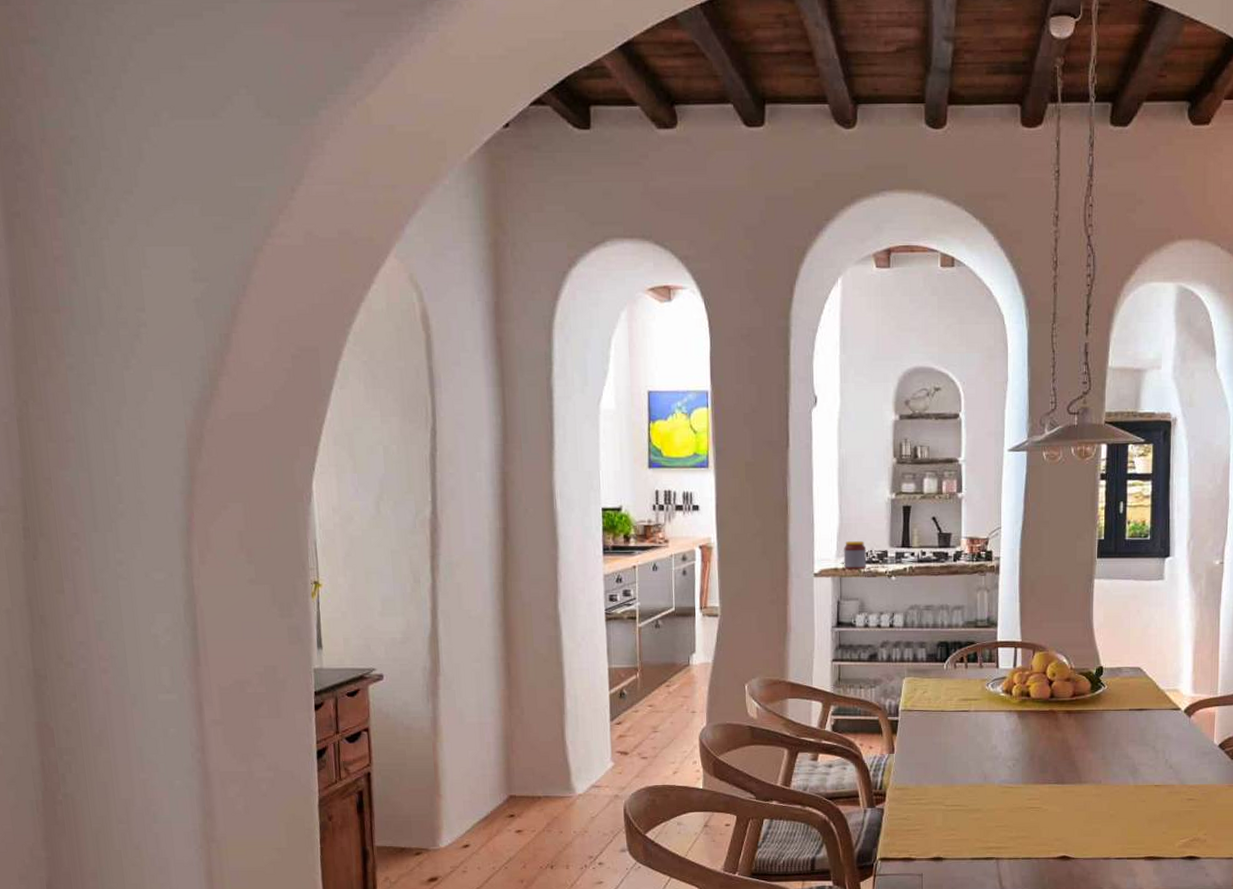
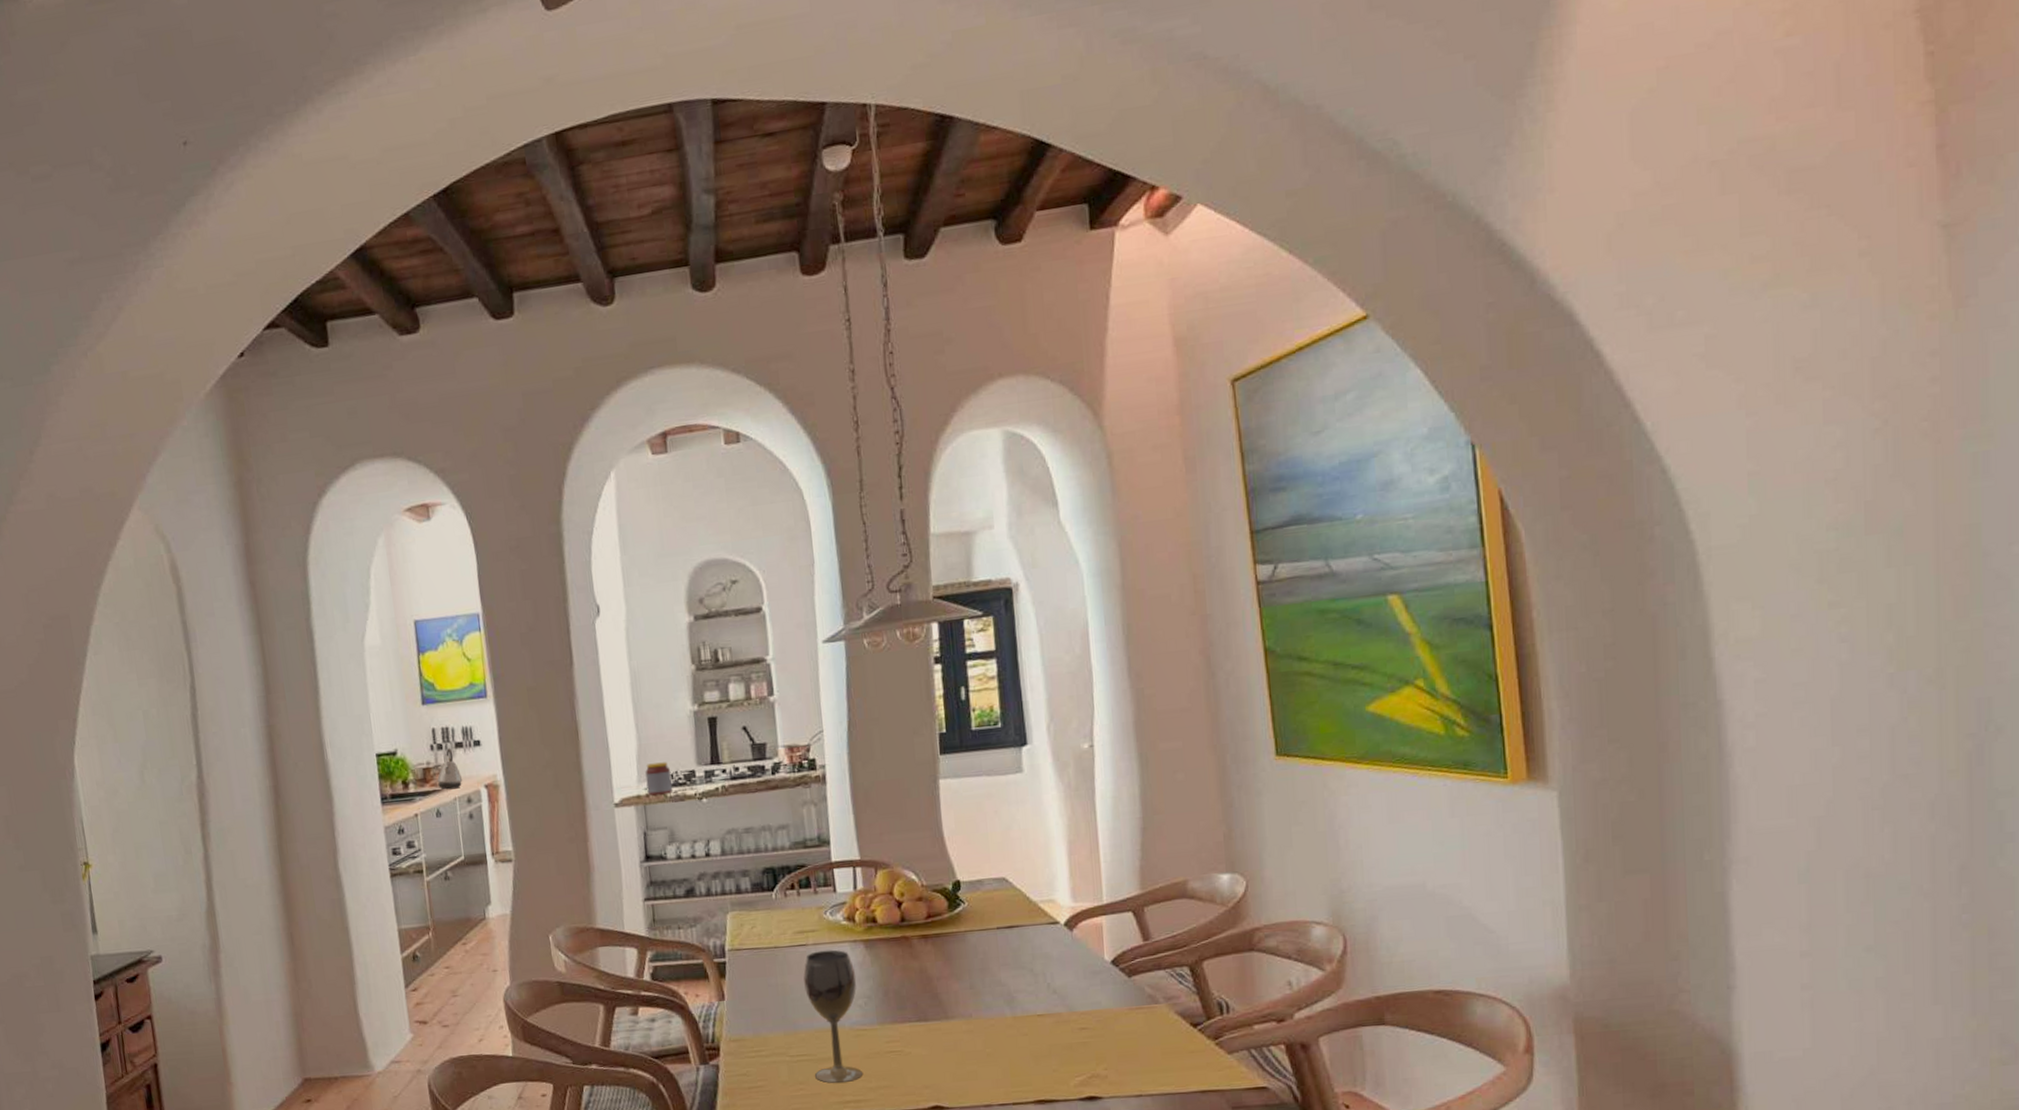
kettle: none [656,509,680,547] -> present [436,747,463,789]
wine glass: none [964,717,1008,832] -> present [803,949,864,1084]

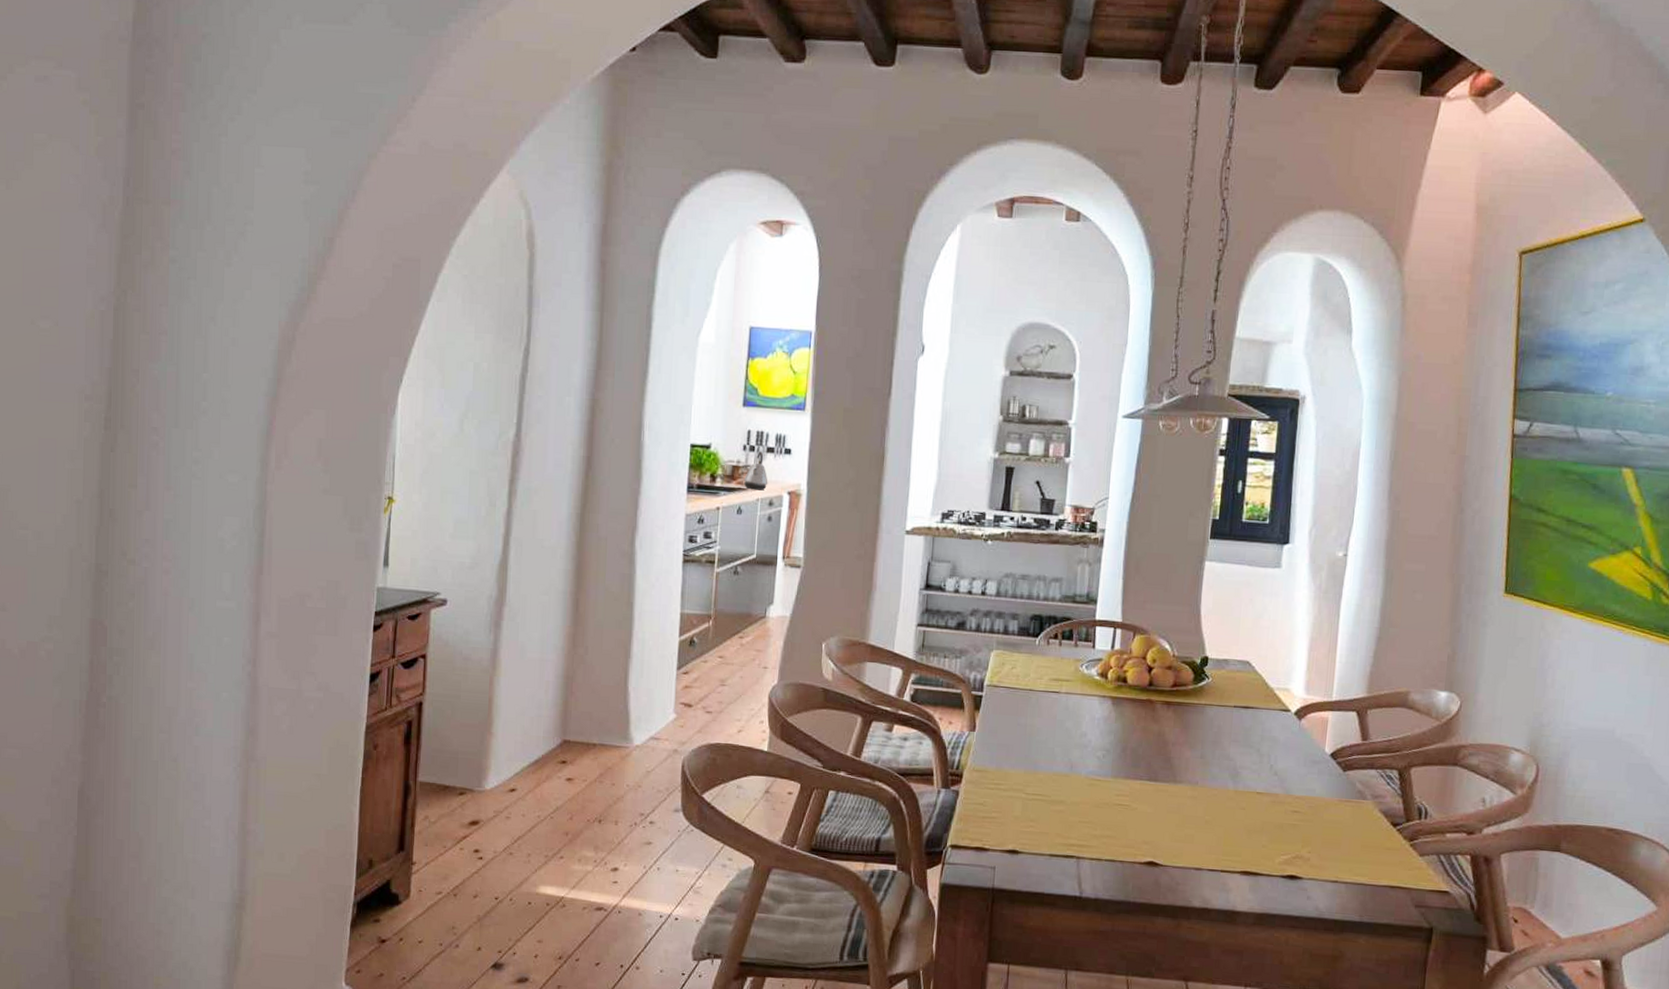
jar: present [645,762,673,797] -> none [938,499,964,532]
wine glass: present [803,949,864,1084] -> none [1046,700,1100,828]

